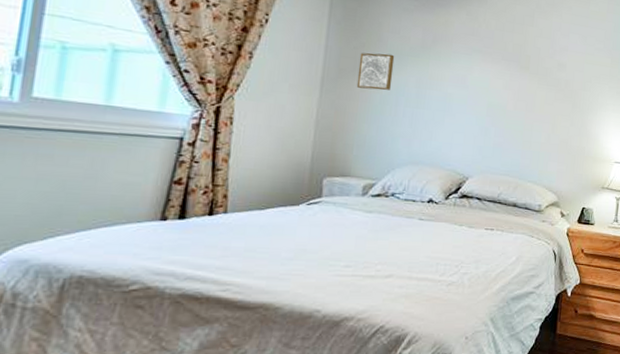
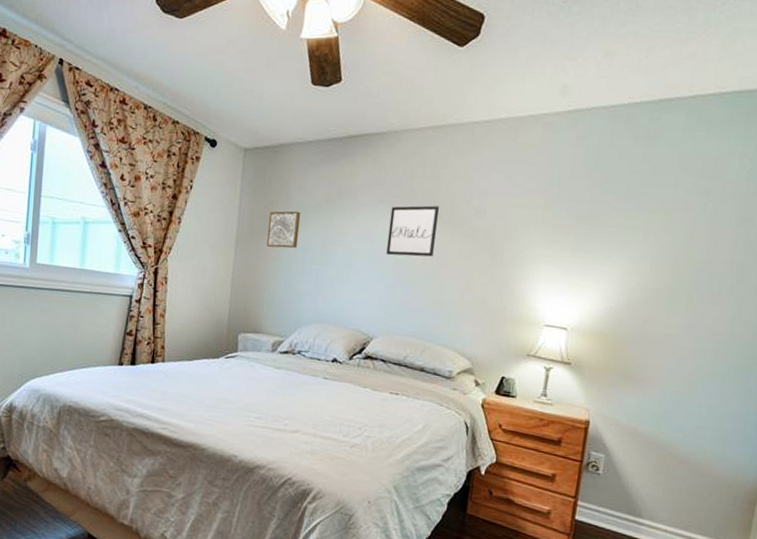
wall art: none [480,56,528,103] -> present [386,205,440,257]

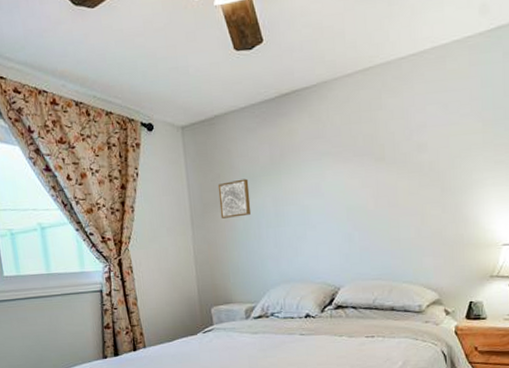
wall art: present [386,205,440,257] -> none [335,148,384,205]

